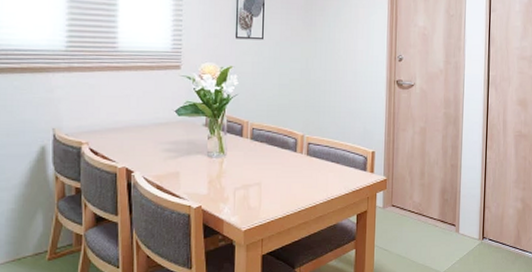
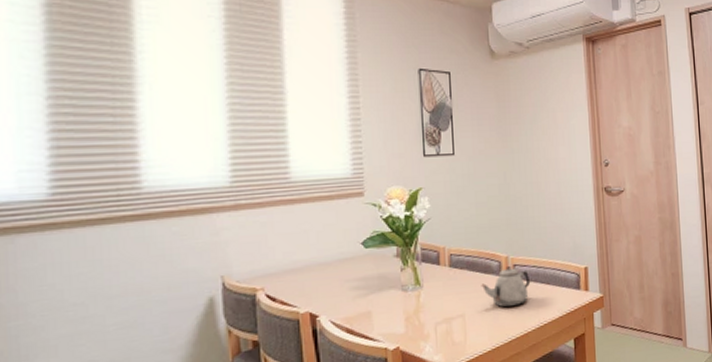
teapot: none [277,144,322,181] -> present [481,266,531,308]

